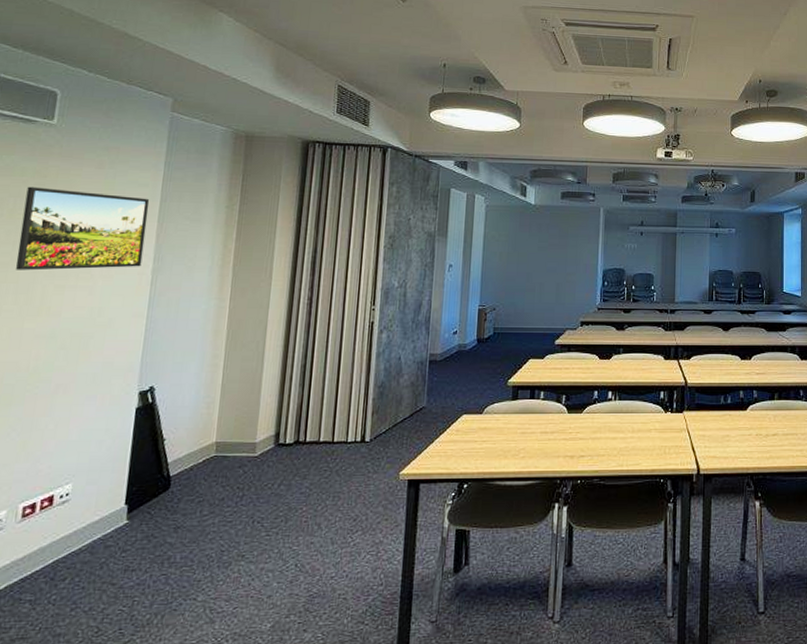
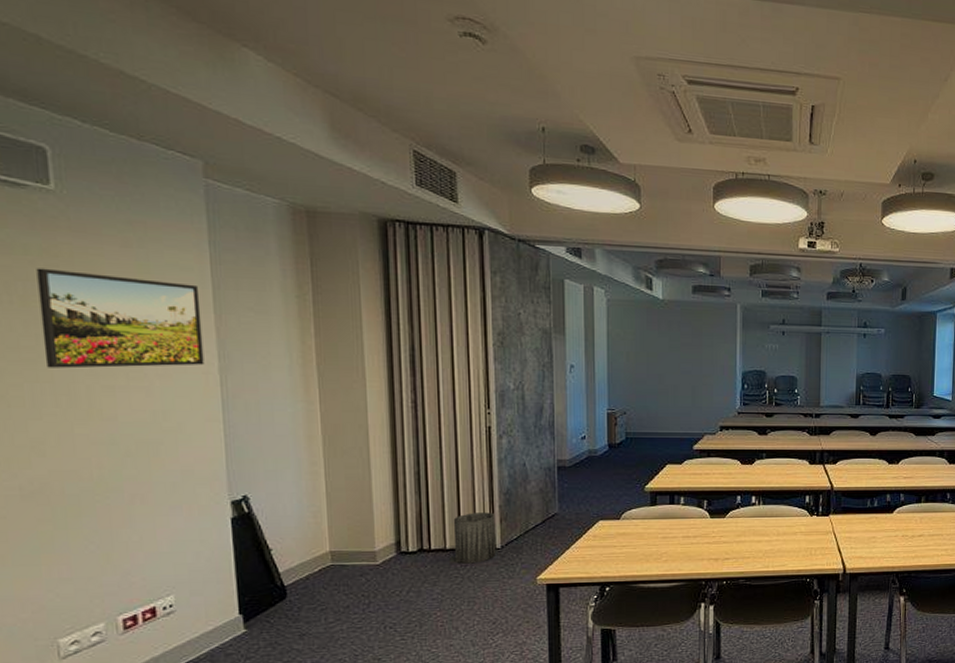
trash can: none [327,405,368,457] -> present [453,512,497,564]

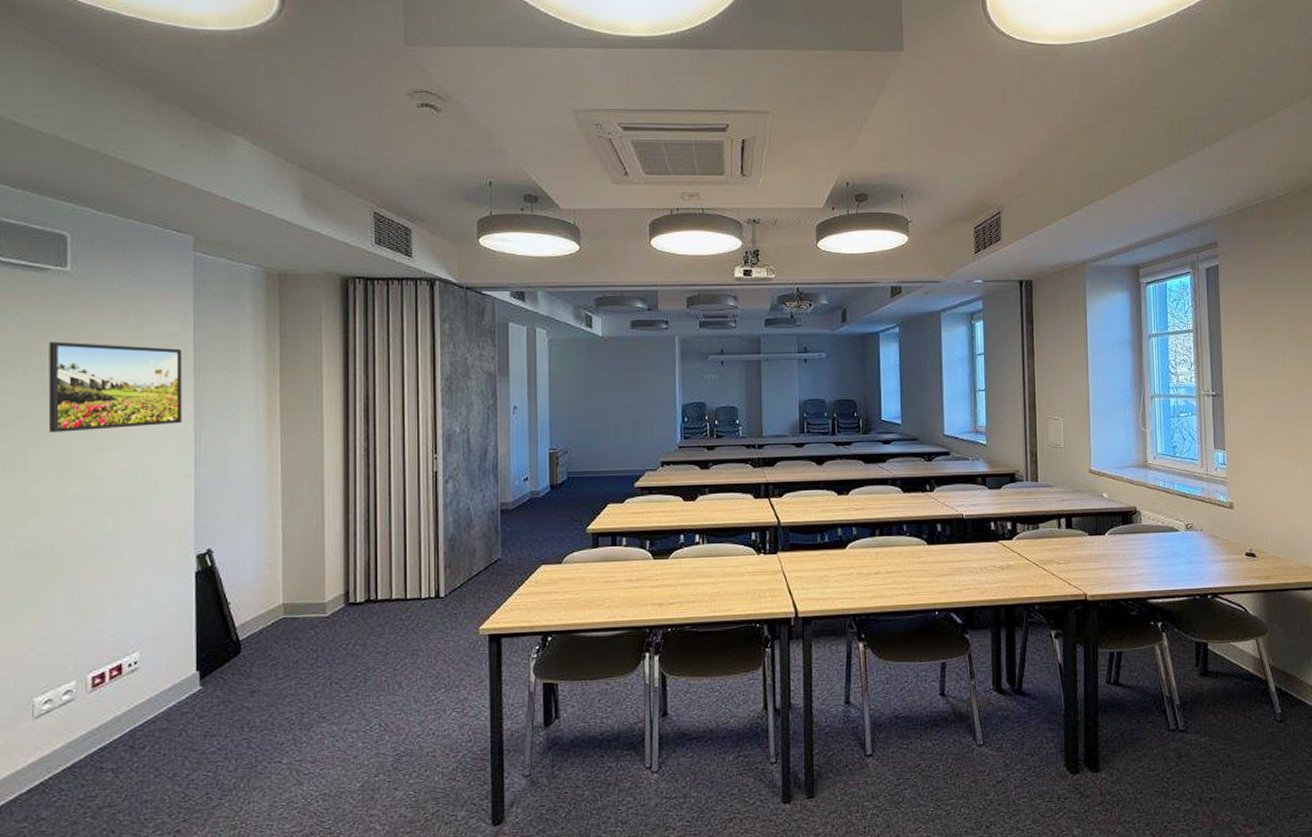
trash can: present [453,512,497,564] -> none [399,559,440,615]

